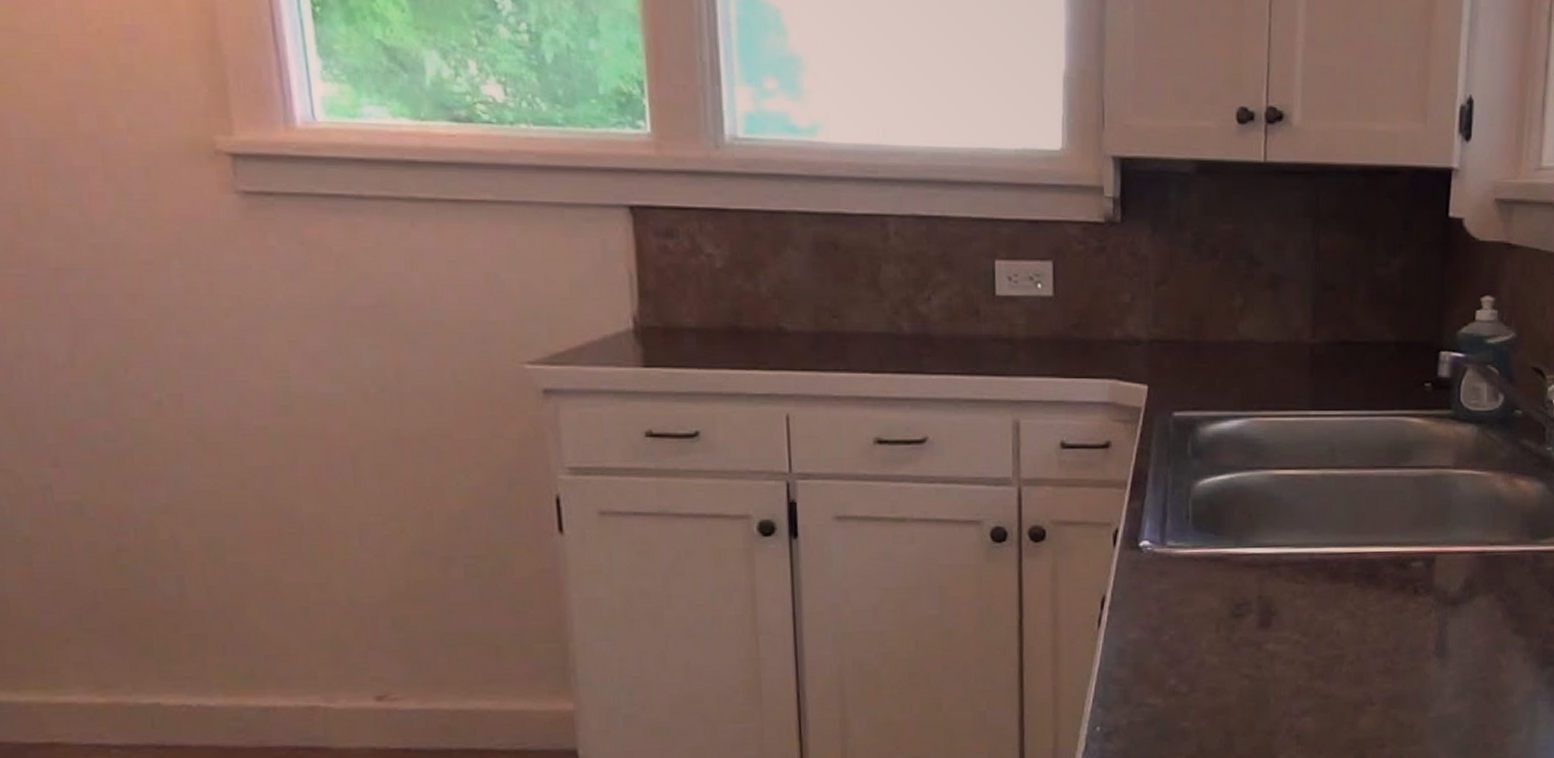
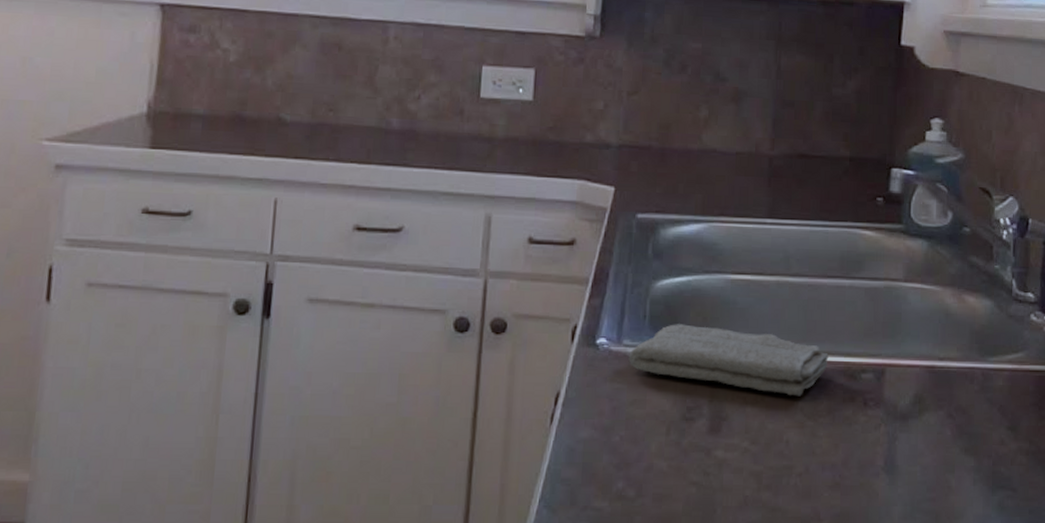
washcloth: none [1173,522,1378,588] -> present [628,324,829,396]

